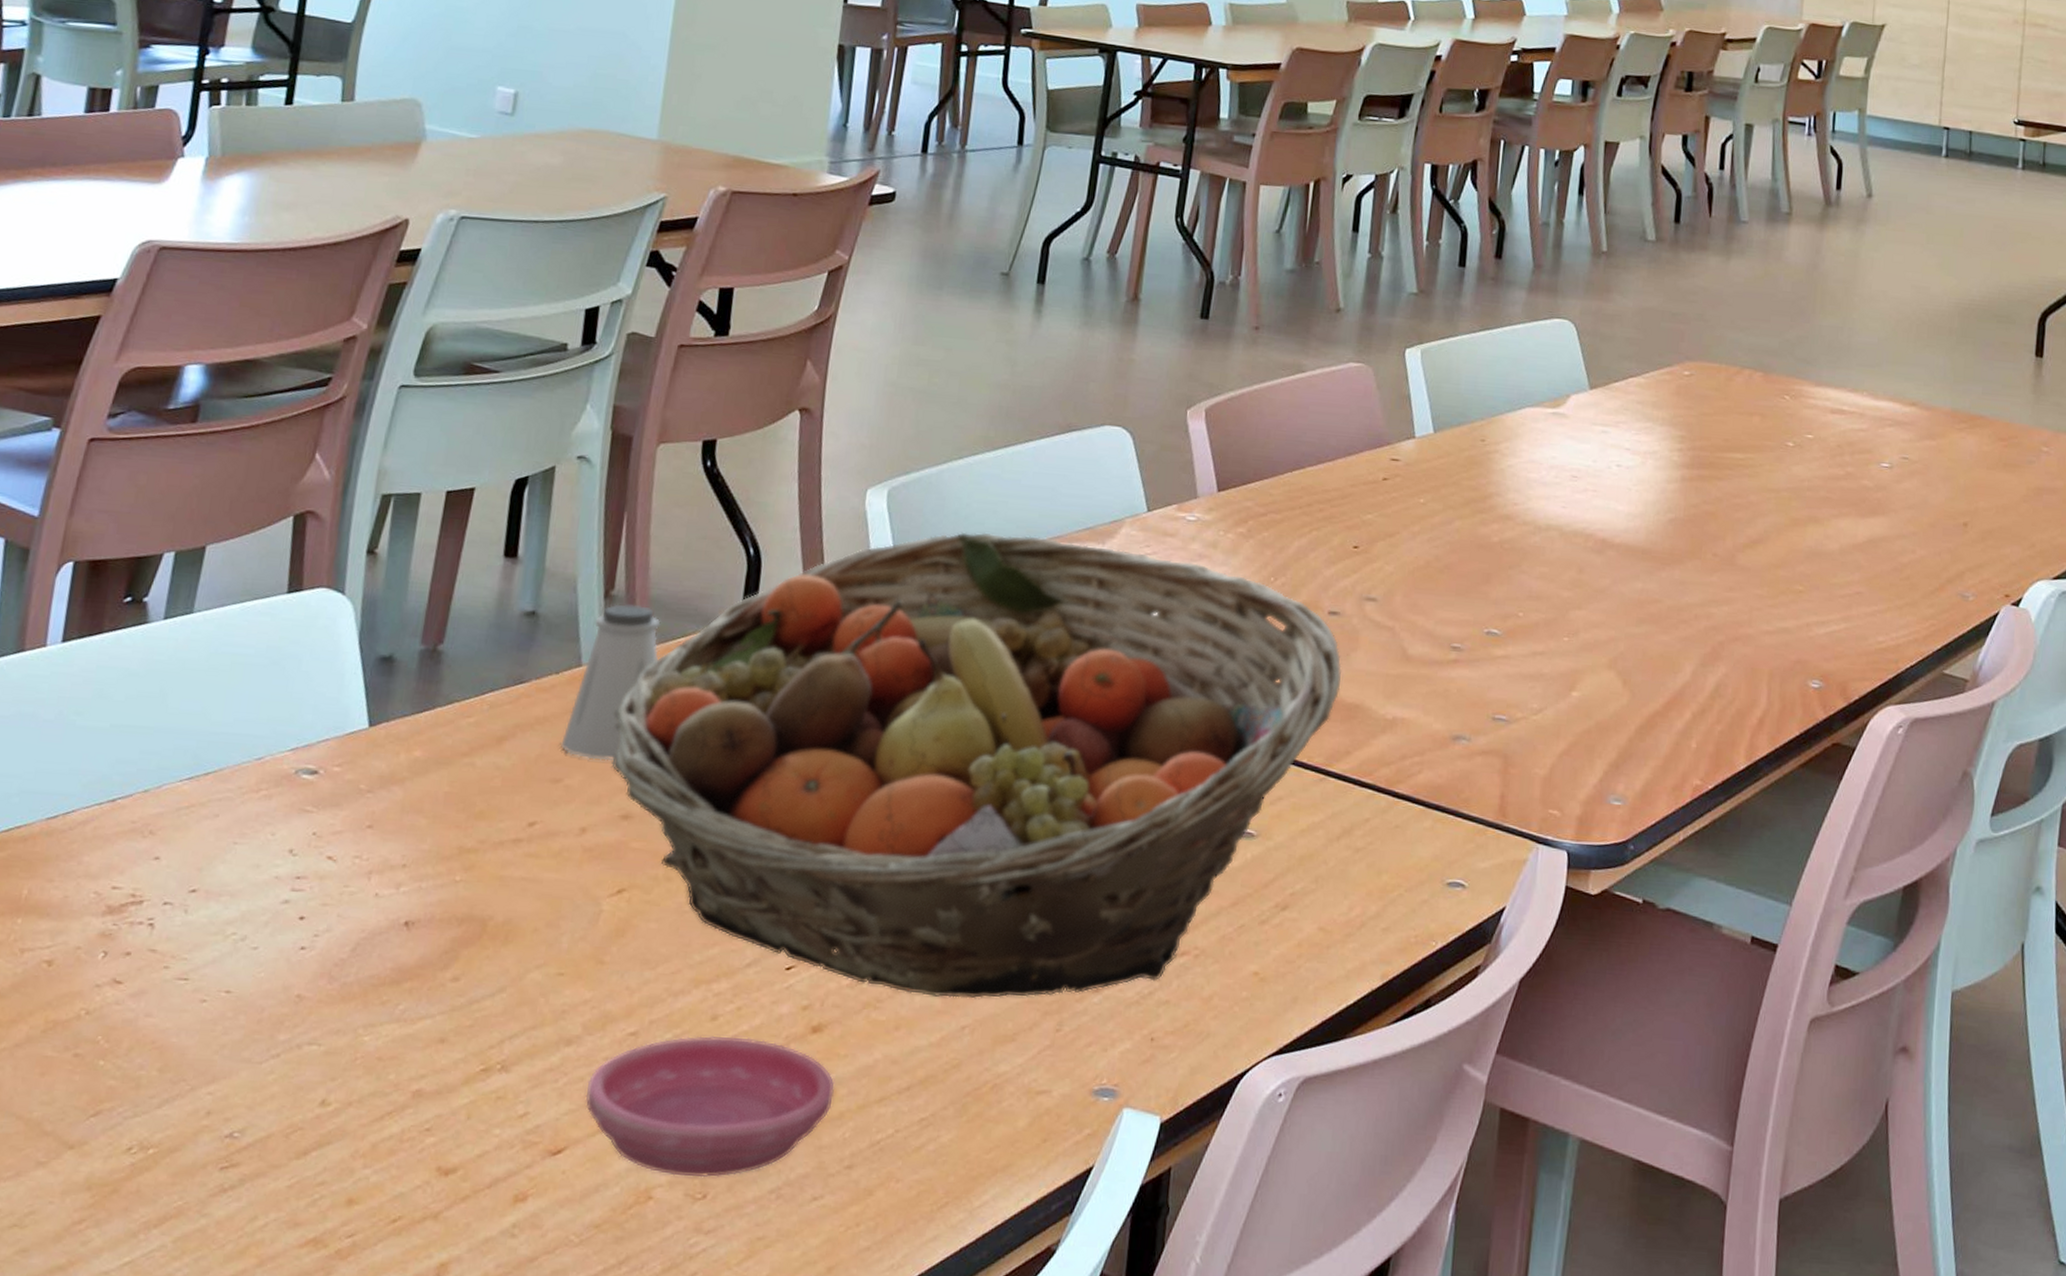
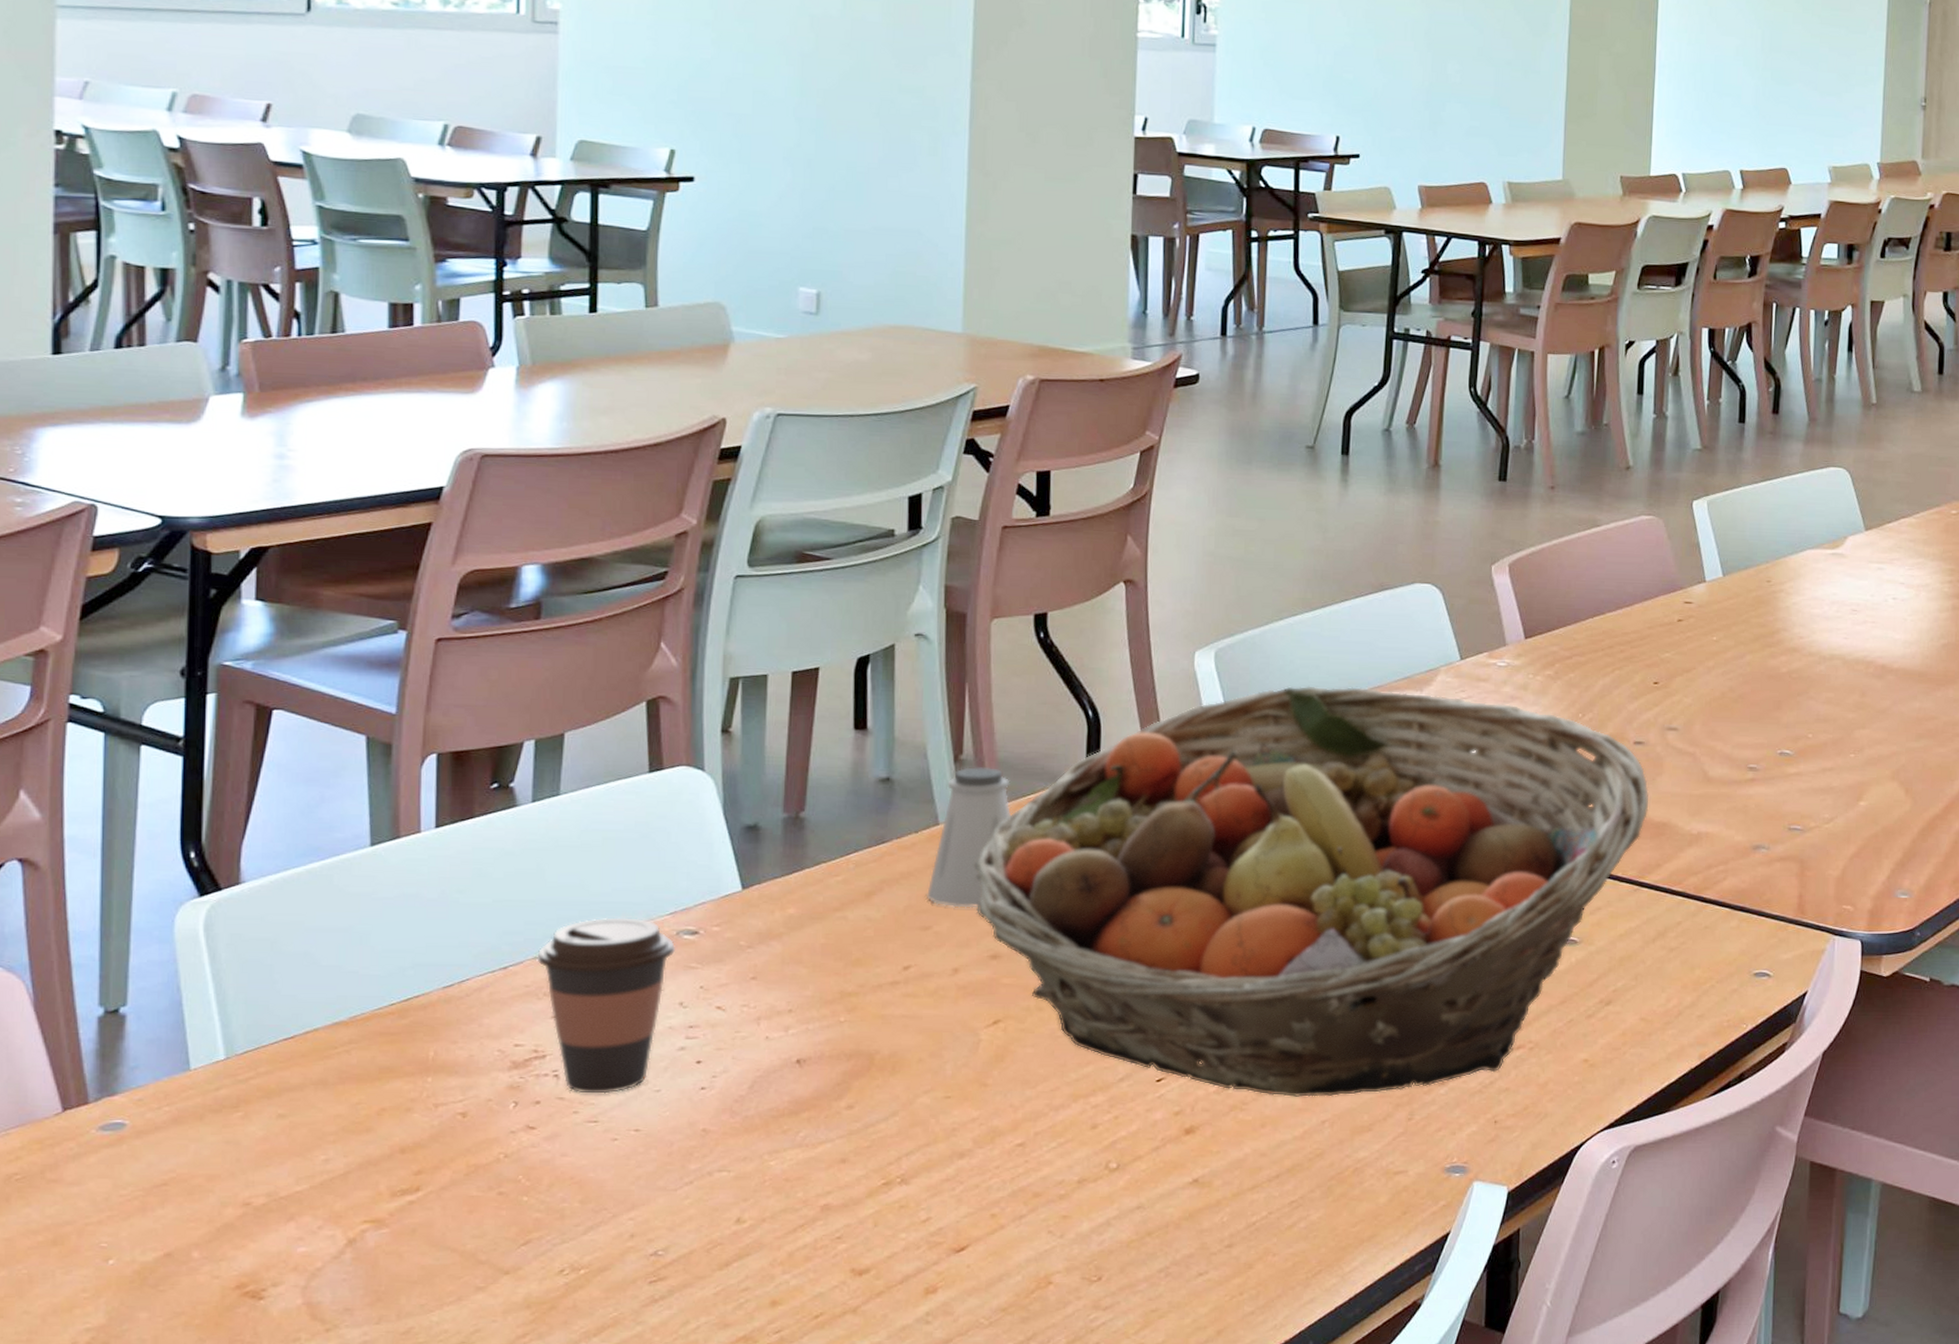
coffee cup: none [145,750,294,948] -> present [535,917,676,1094]
saucer: present [585,1036,835,1178] -> none [982,1142,1210,1263]

